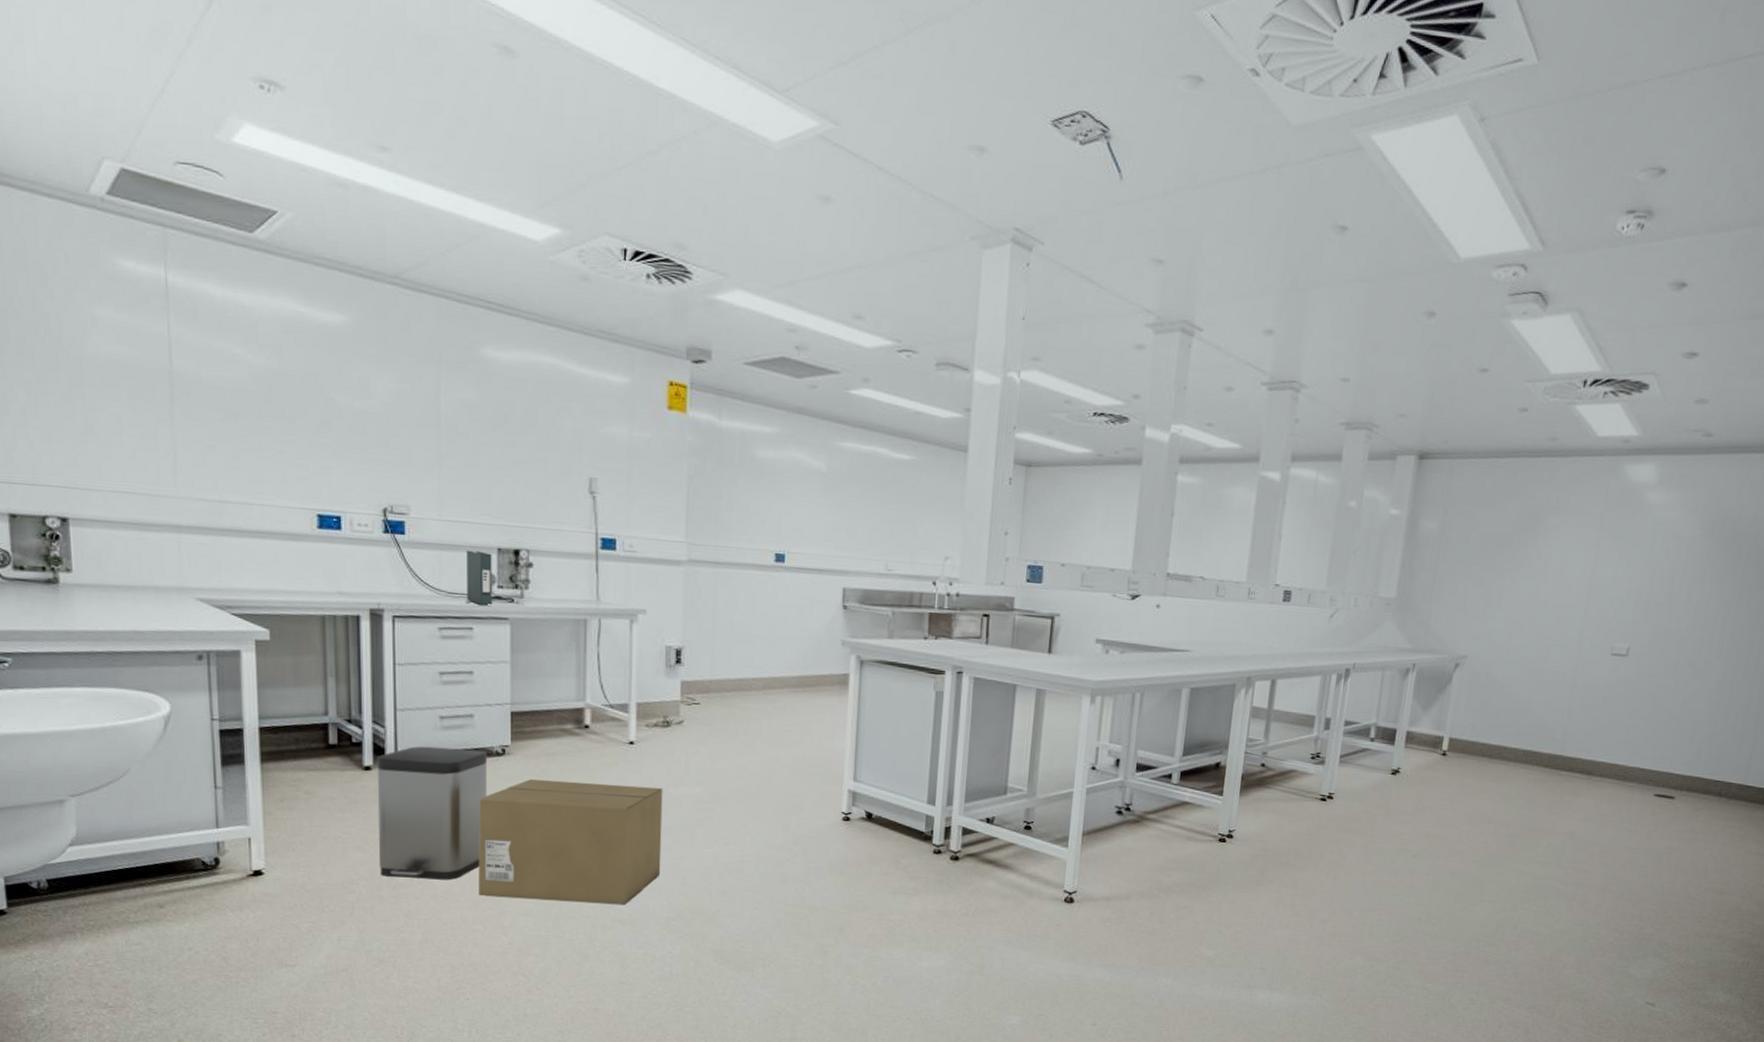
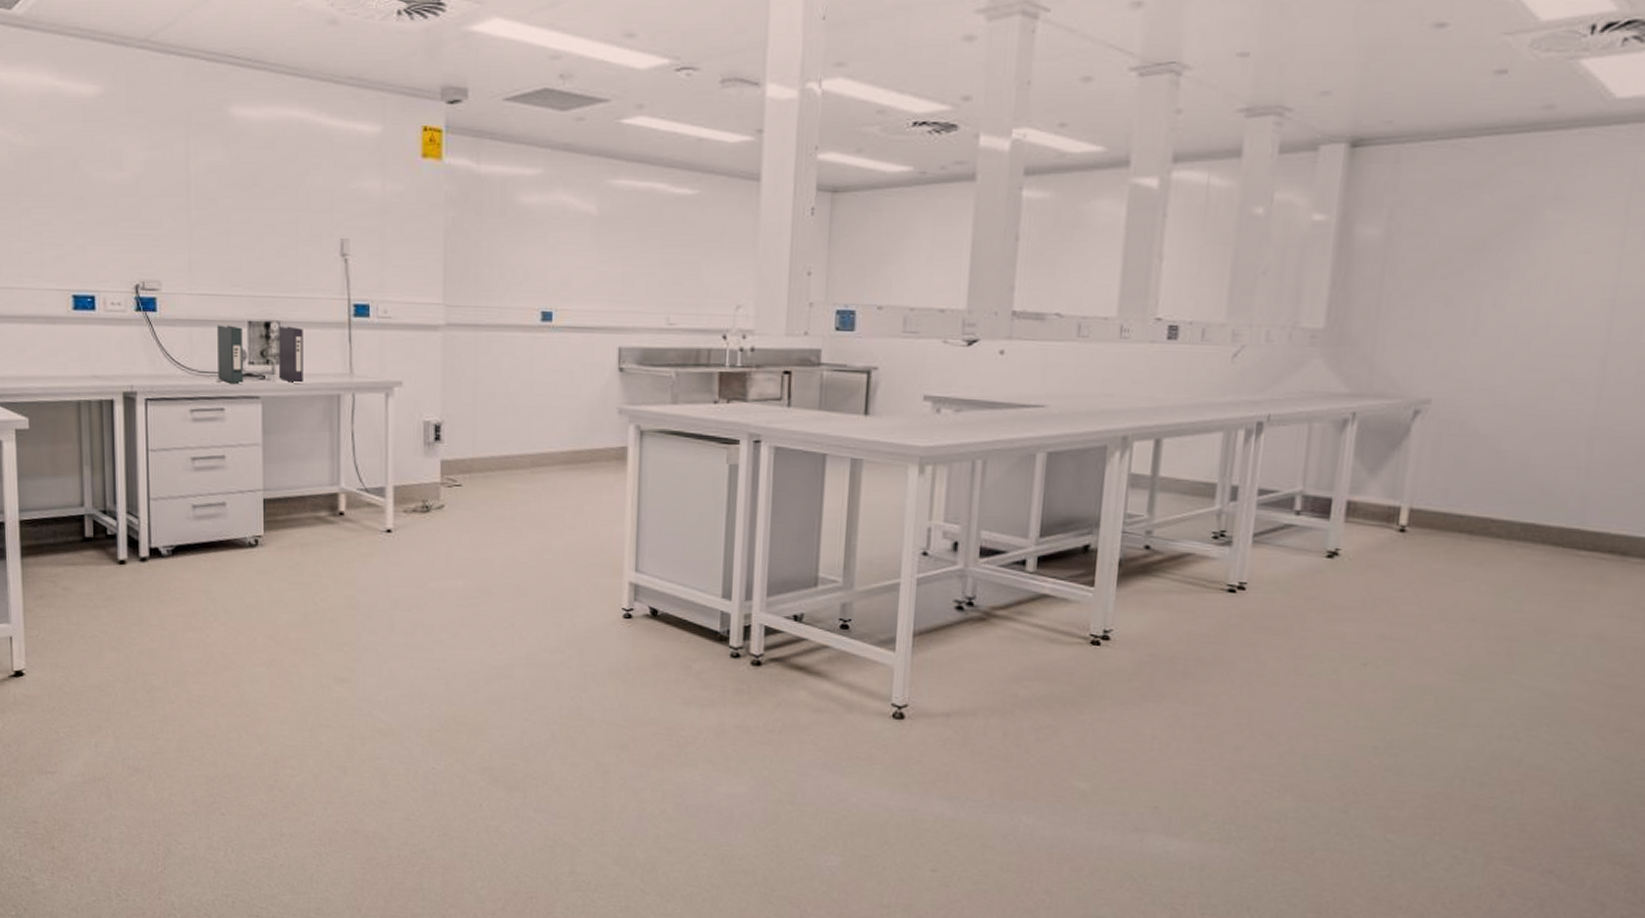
pedal bin: present [376,746,488,880] -> none [131,537,241,684]
box: present [478,779,663,904] -> none [232,573,423,713]
binder: none [528,553,552,607] -> present [279,325,303,383]

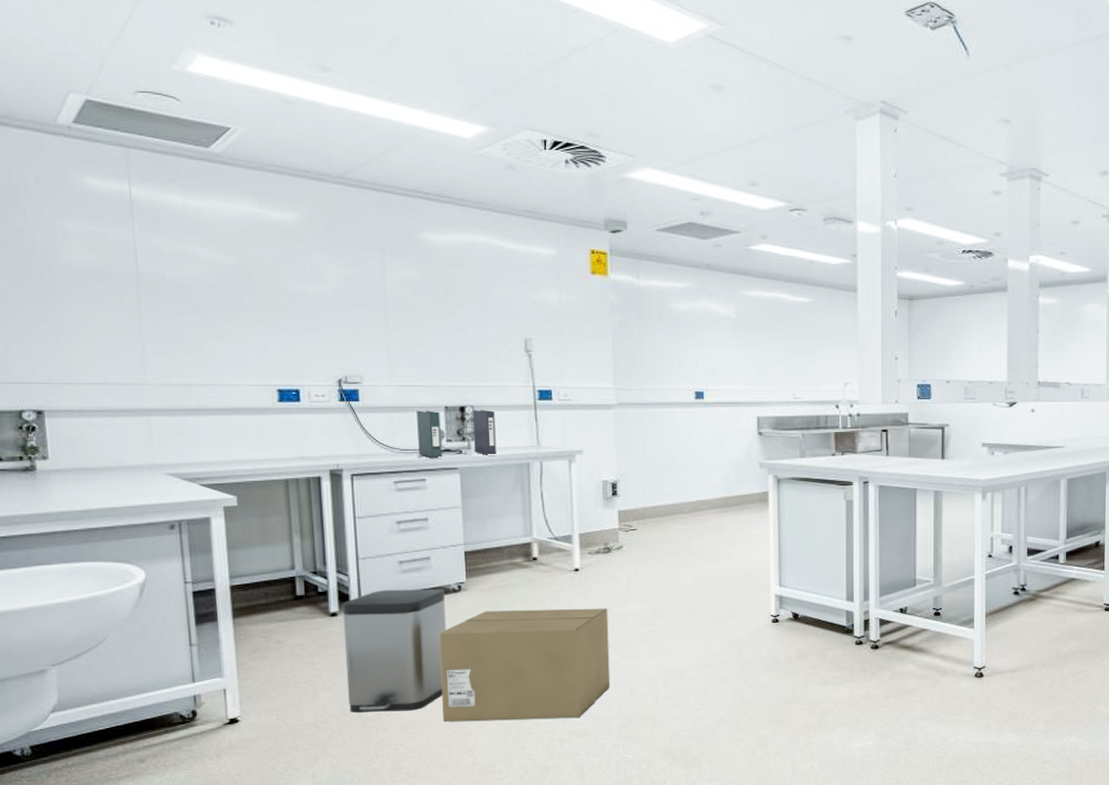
pedal bin: none [131,537,241,684] -> present [342,588,446,713]
box: none [232,573,423,713] -> present [439,608,611,723]

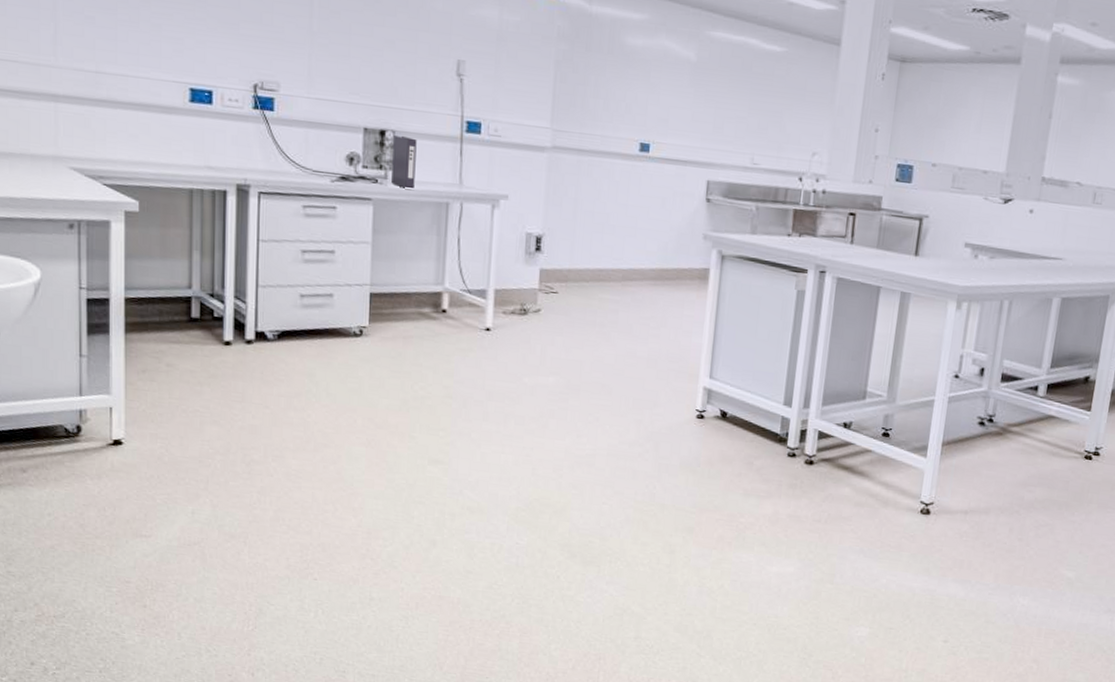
pedal bin: present [342,588,446,713] -> none [234,323,346,459]
binder: present [416,410,442,459] -> none [332,128,358,186]
box: present [439,608,611,723] -> none [331,361,517,492]

